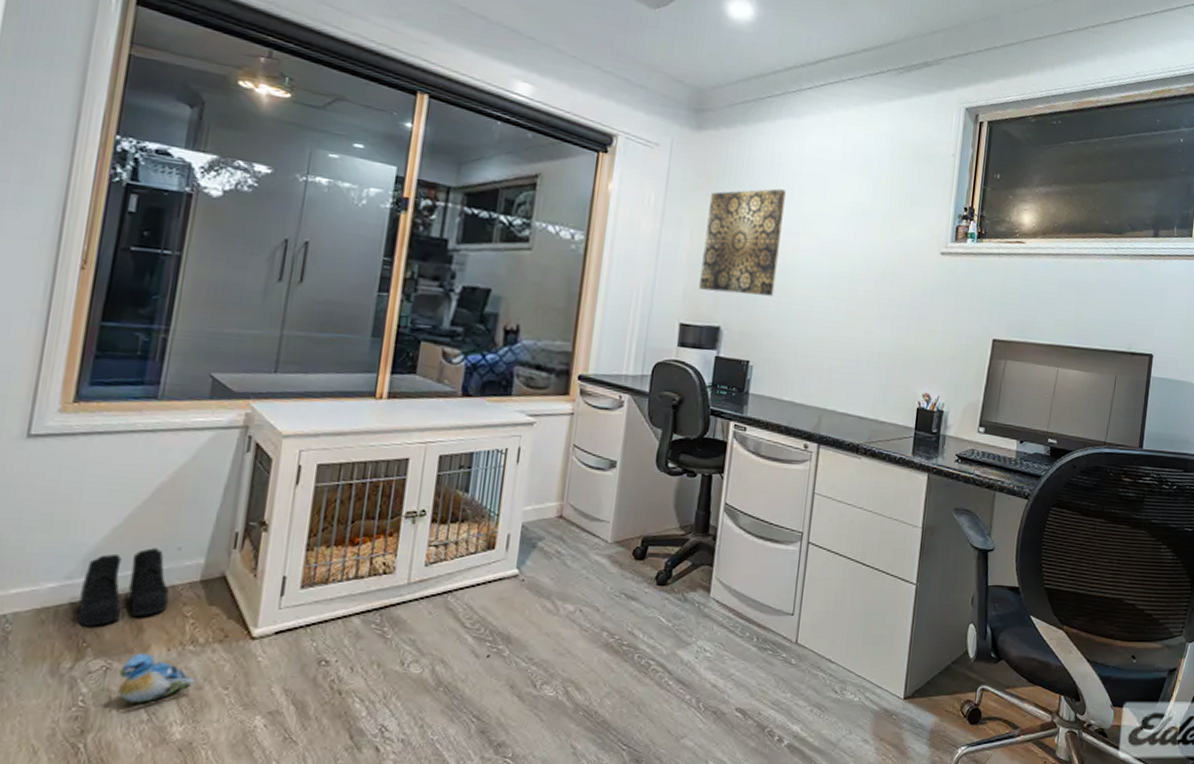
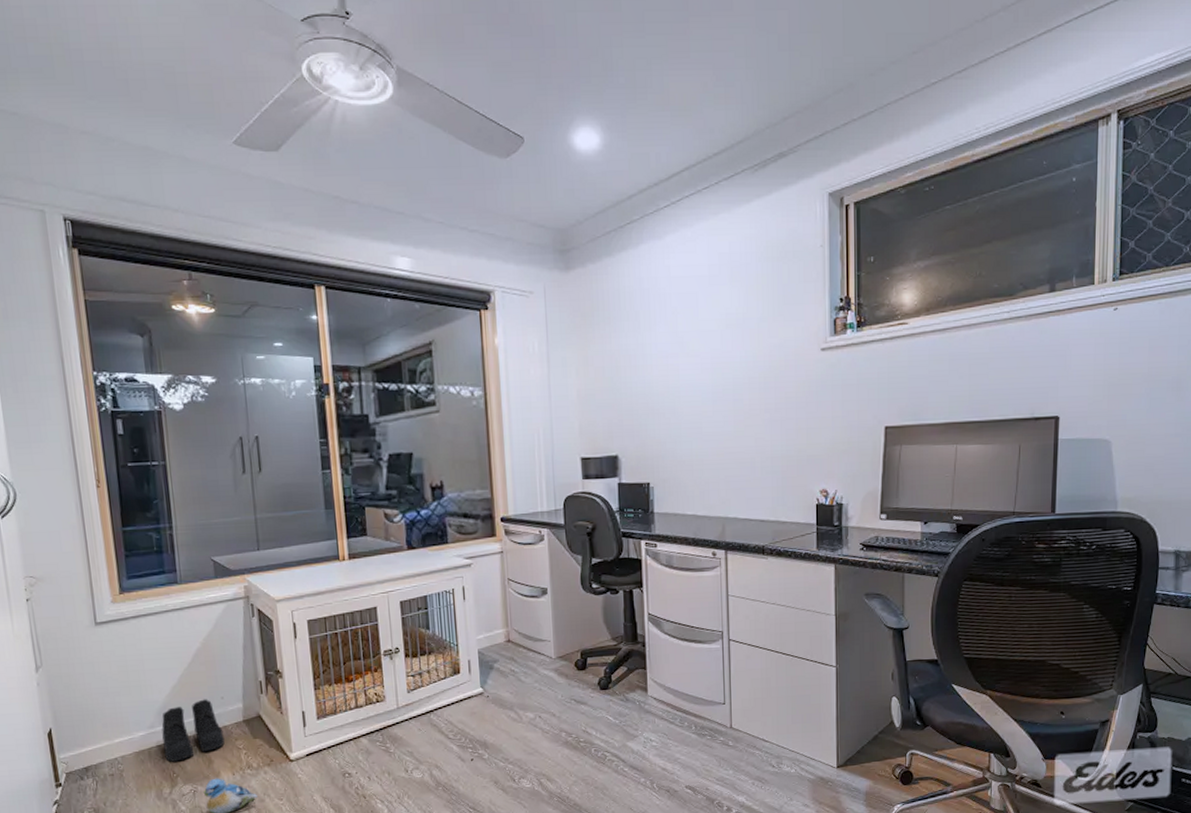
wall art: present [699,188,786,296] -> none [588,314,663,423]

